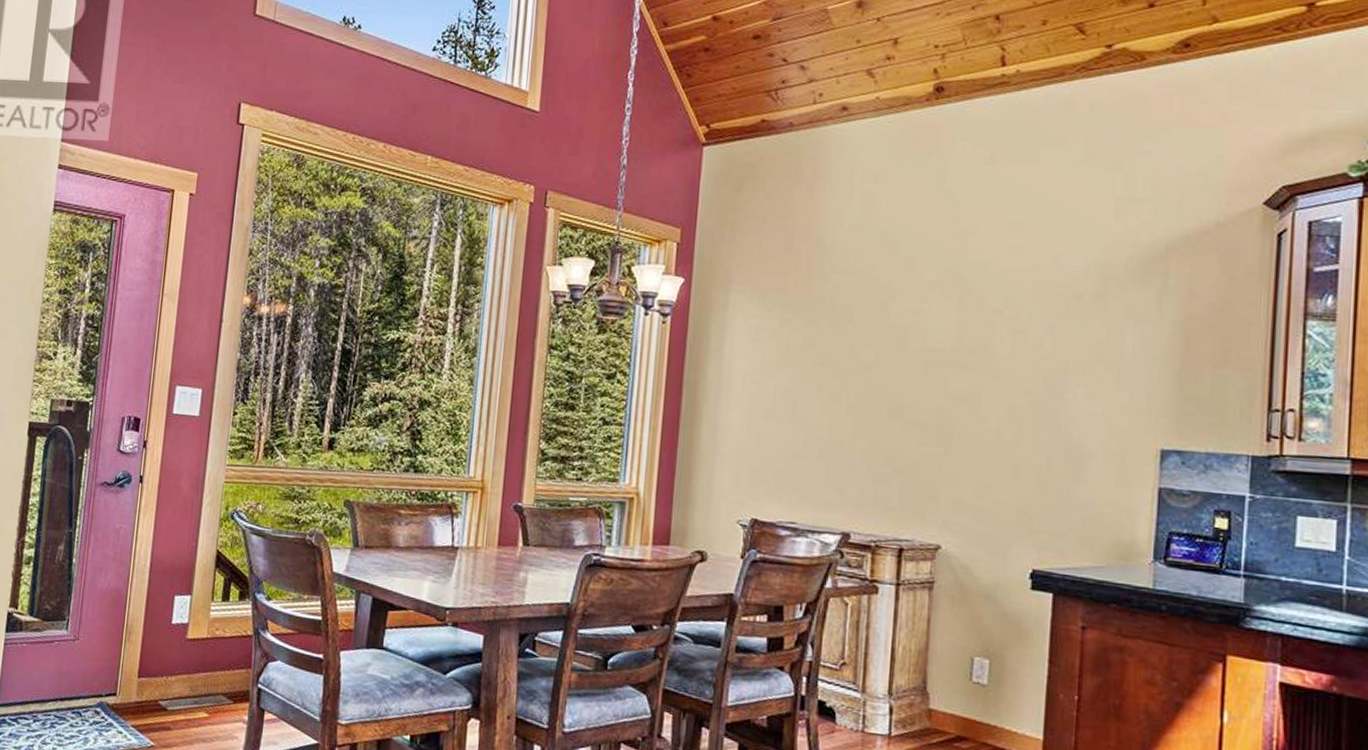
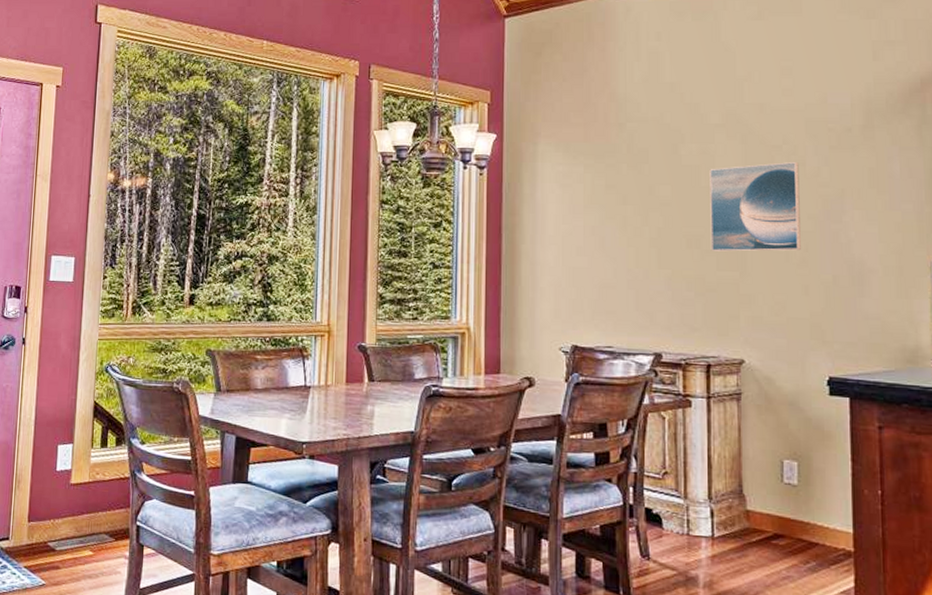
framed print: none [914,328,1021,429] -> present [710,162,801,252]

